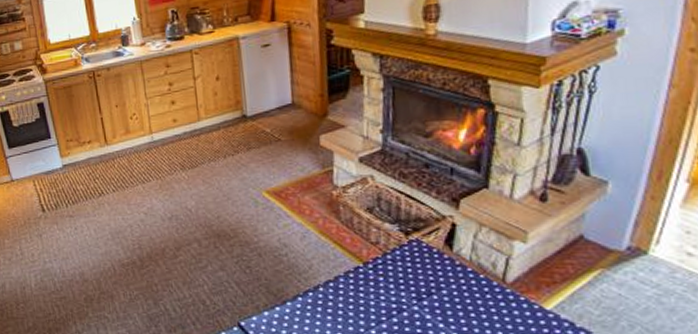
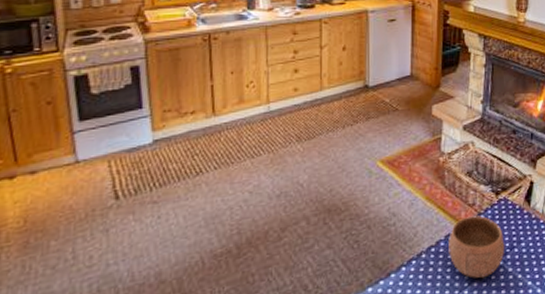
bowl: none [349,255,421,321] -> present [448,215,505,279]

